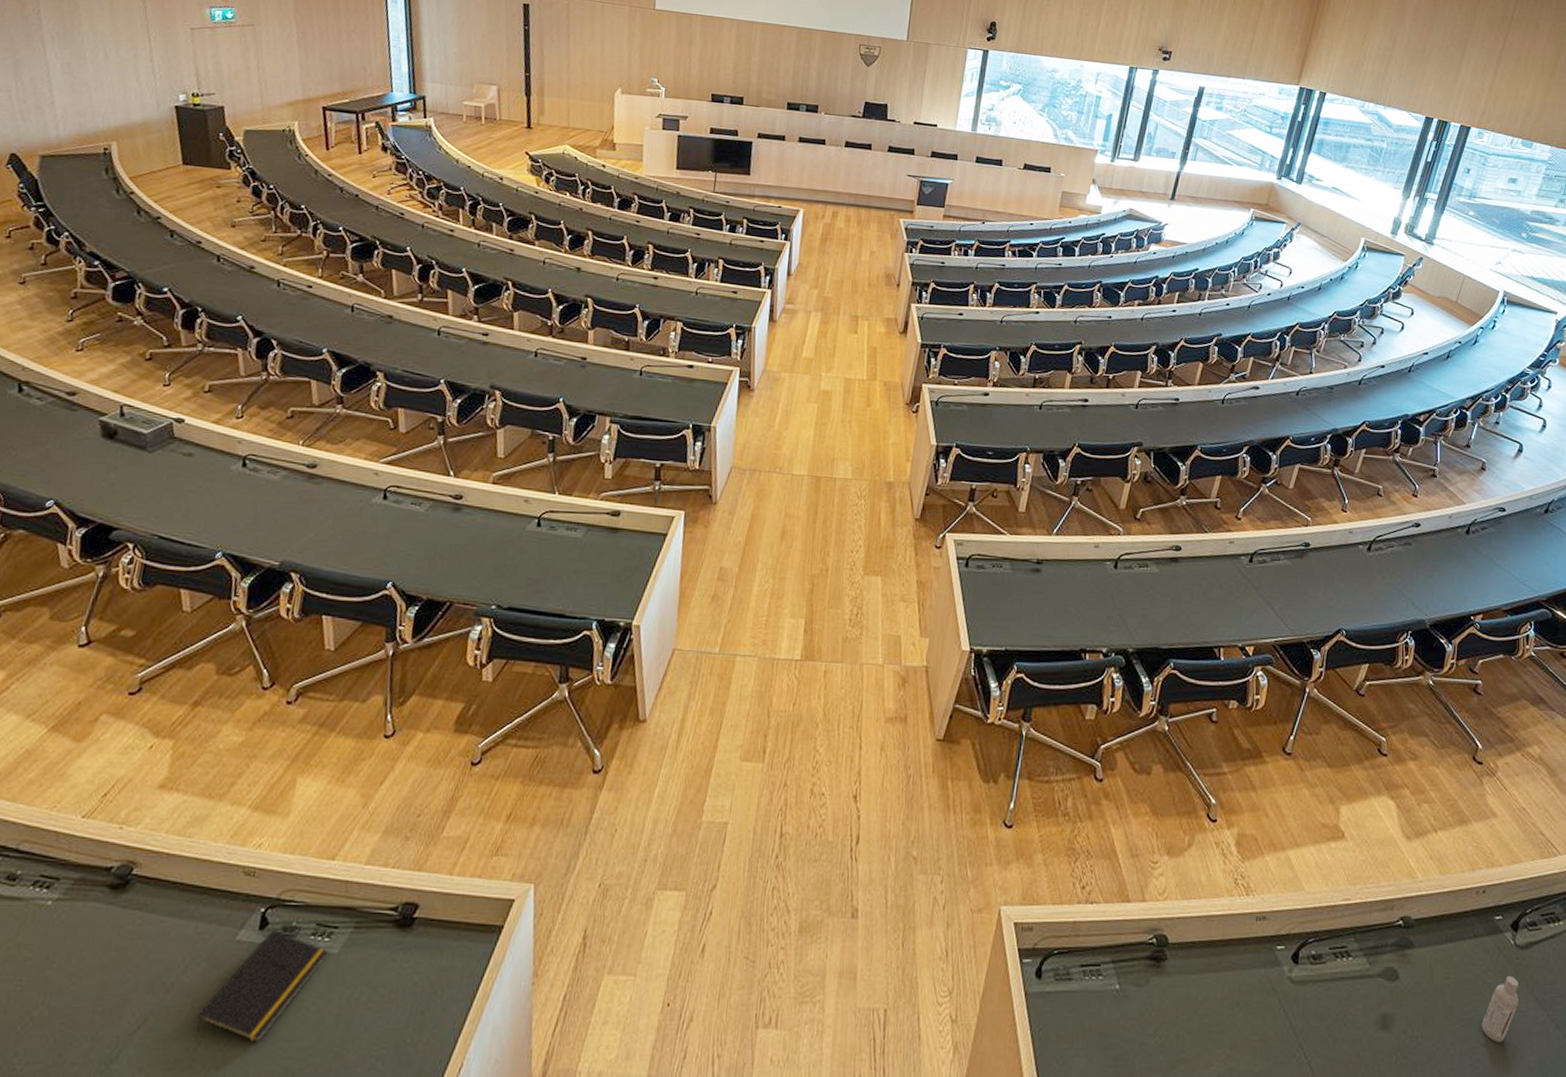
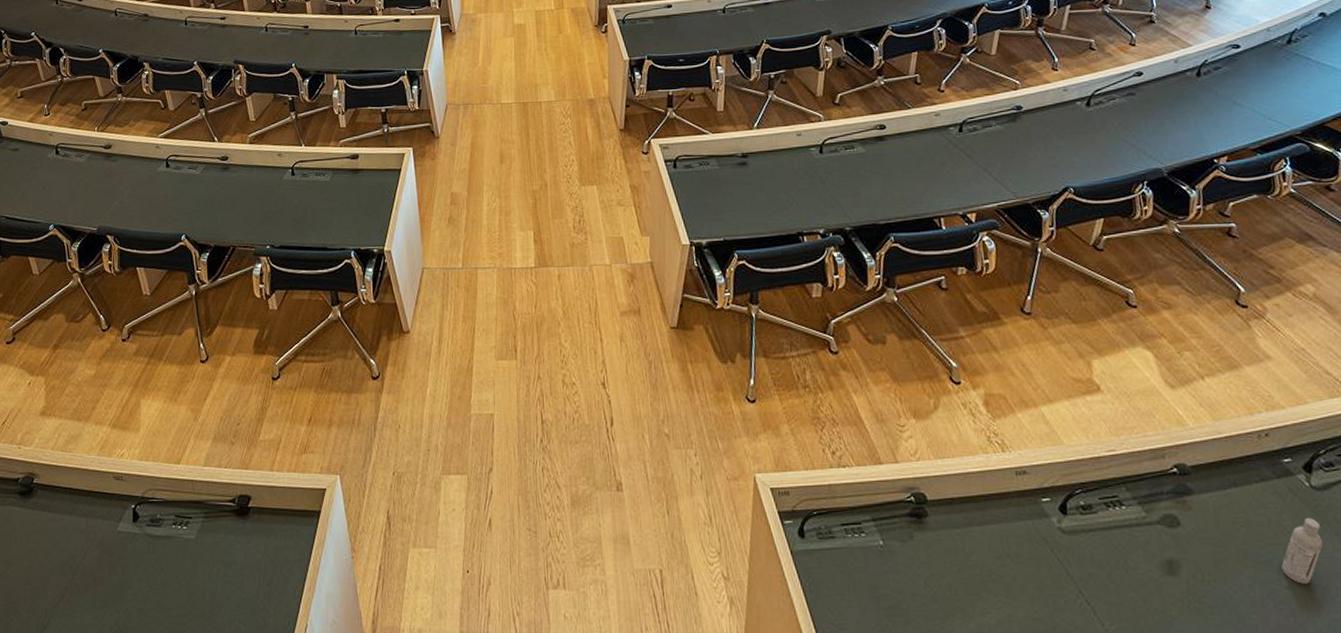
notepad: present [196,930,329,1042] -> none [100,522,188,610]

